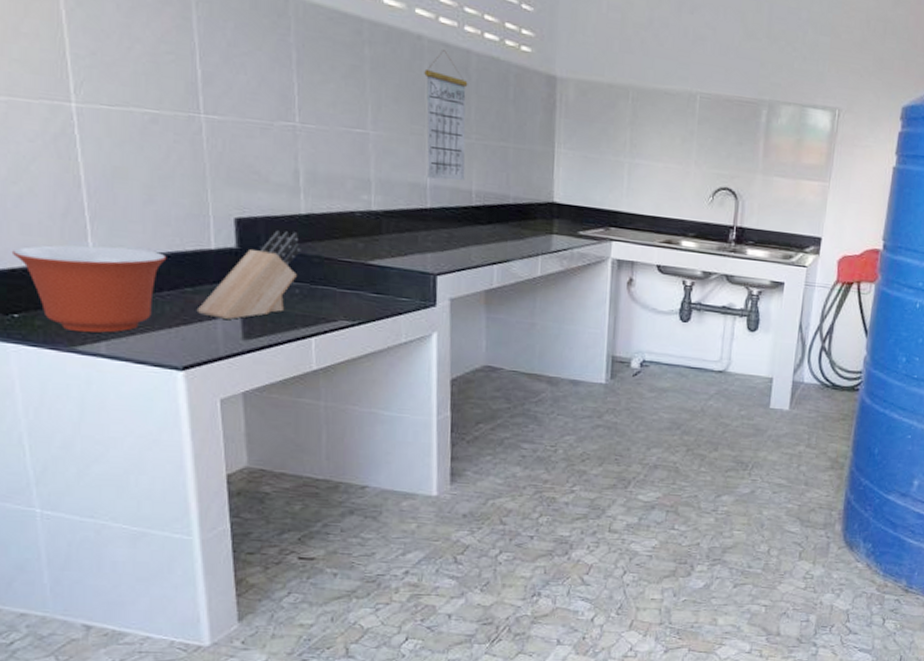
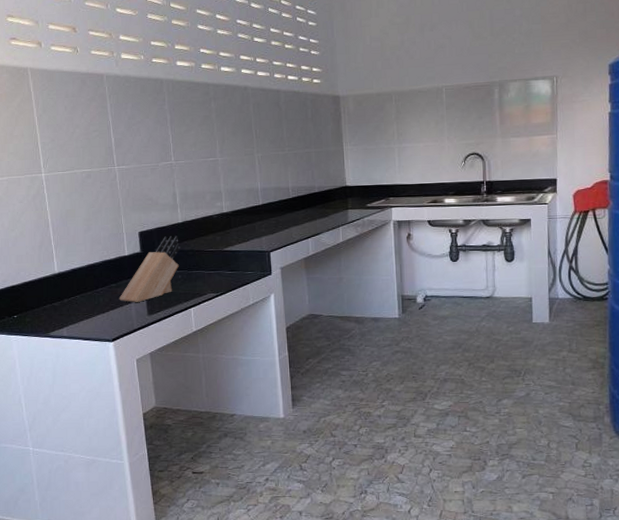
mixing bowl: present [11,244,167,333] -> none [12,262,100,322]
calendar: present [424,50,468,181] -> none [250,93,283,184]

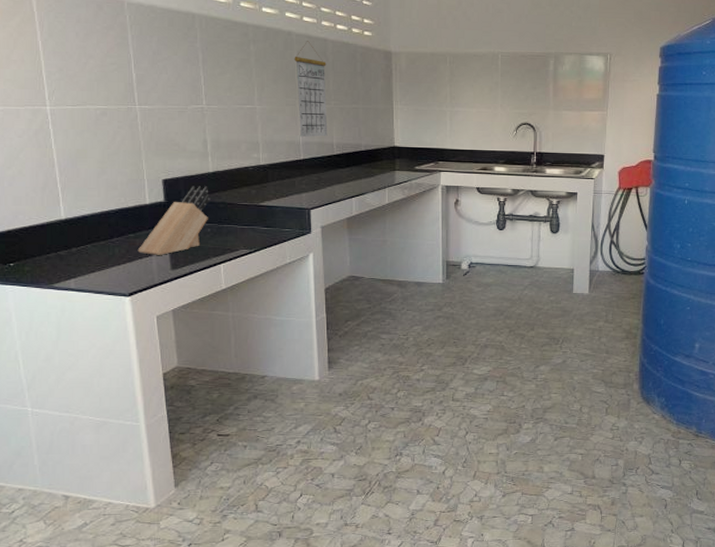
calendar: none [250,93,283,184] -> present [294,41,328,138]

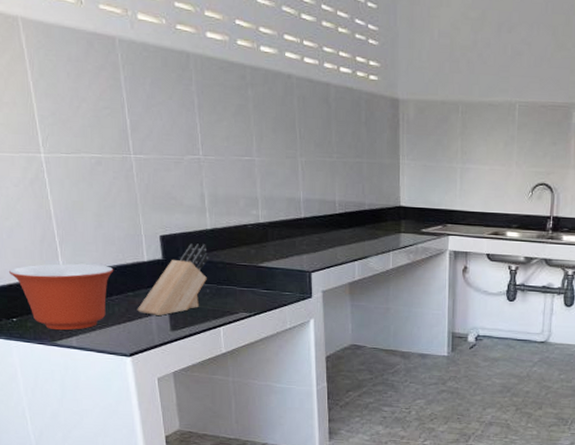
mixing bowl: none [7,208,116,272] -> present [8,263,114,330]
calendar: present [294,41,328,138] -> none [294,85,330,194]

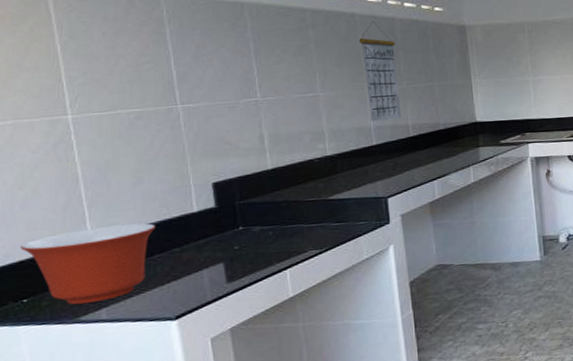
knife block: present [137,243,209,315] -> none [184,185,271,269]
calendar: none [294,85,330,194] -> present [359,21,402,122]

